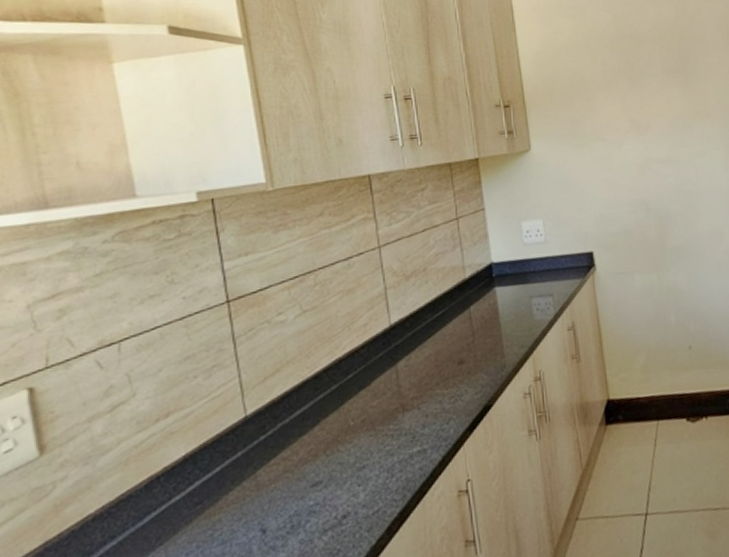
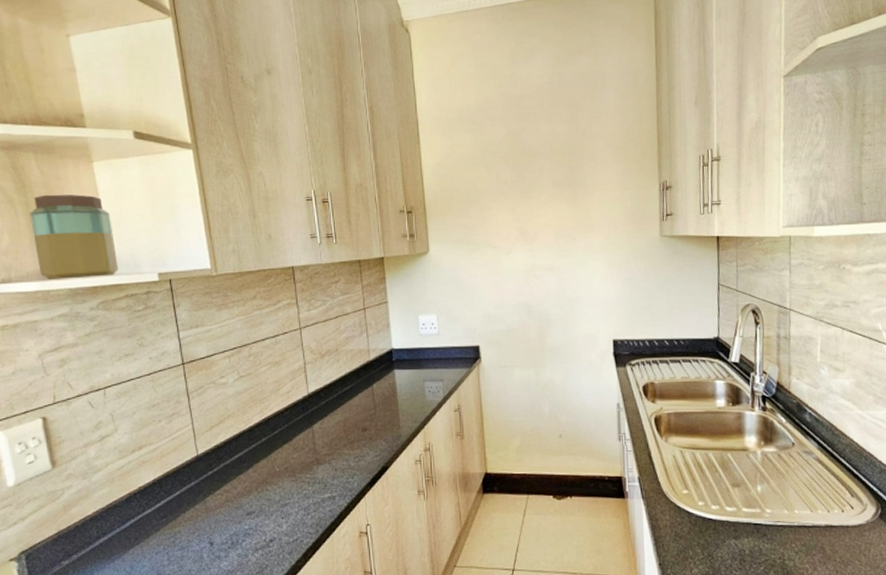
peanut butter: none [23,102,144,209] -> present [30,194,119,280]

